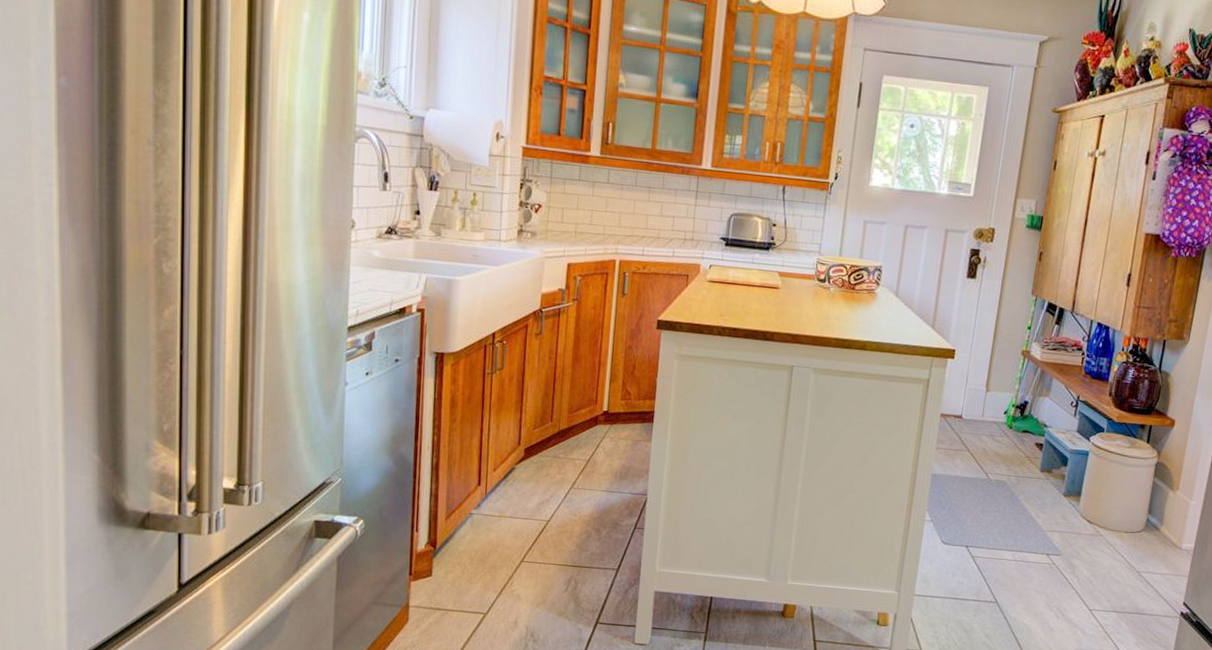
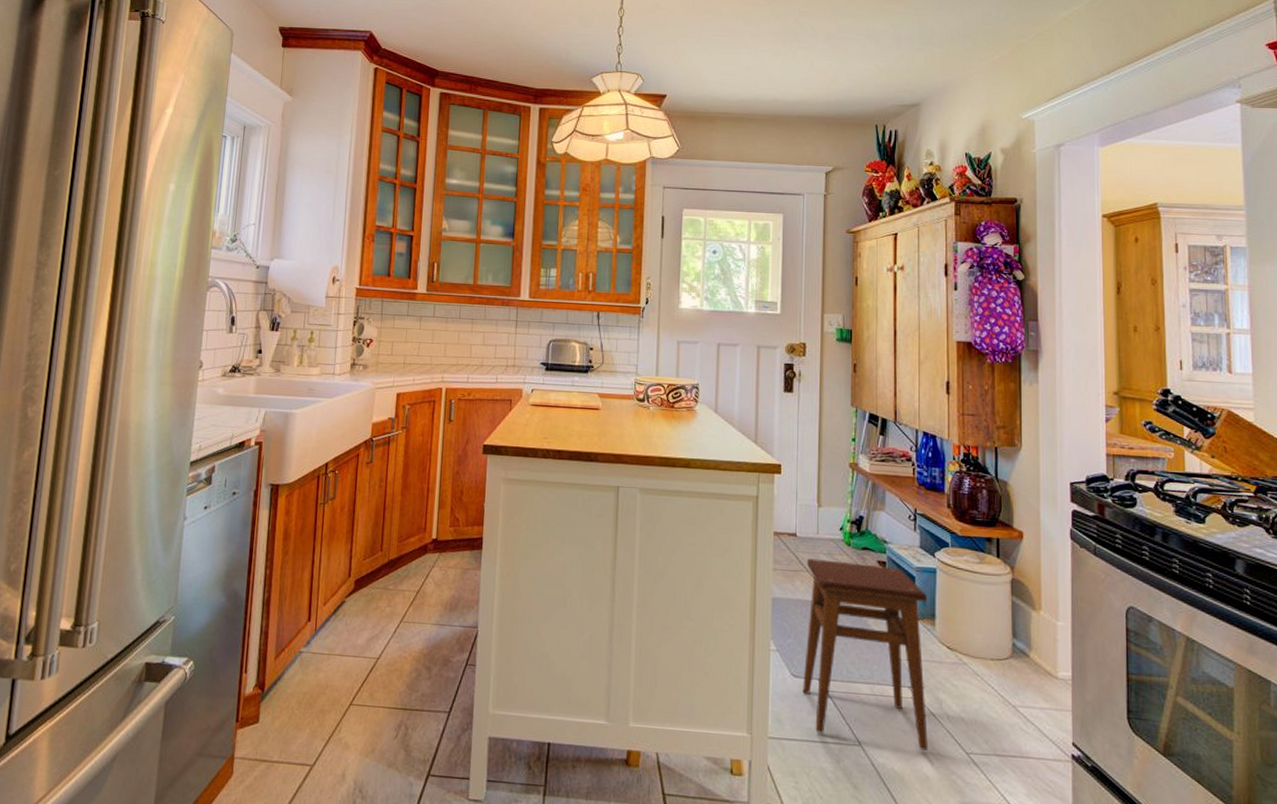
stool: none [950,439,1077,607] -> present [802,558,928,751]

